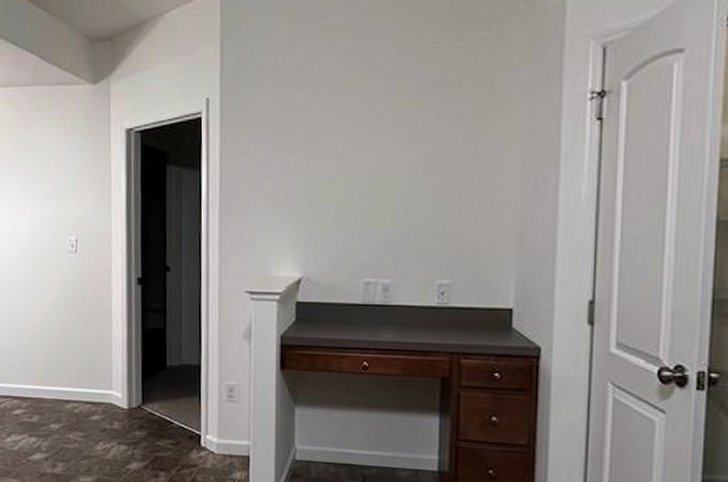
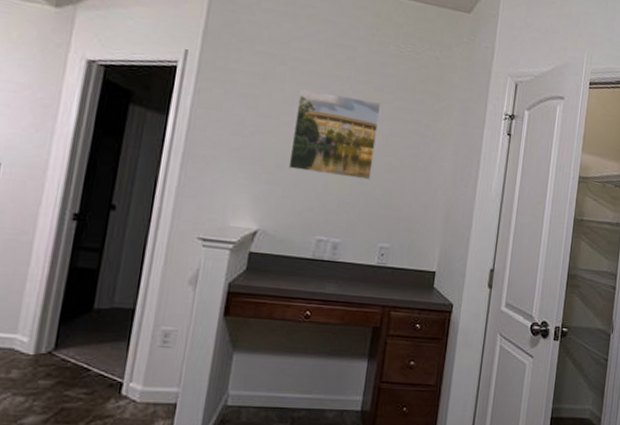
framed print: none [324,111,420,208] -> present [288,88,382,180]

